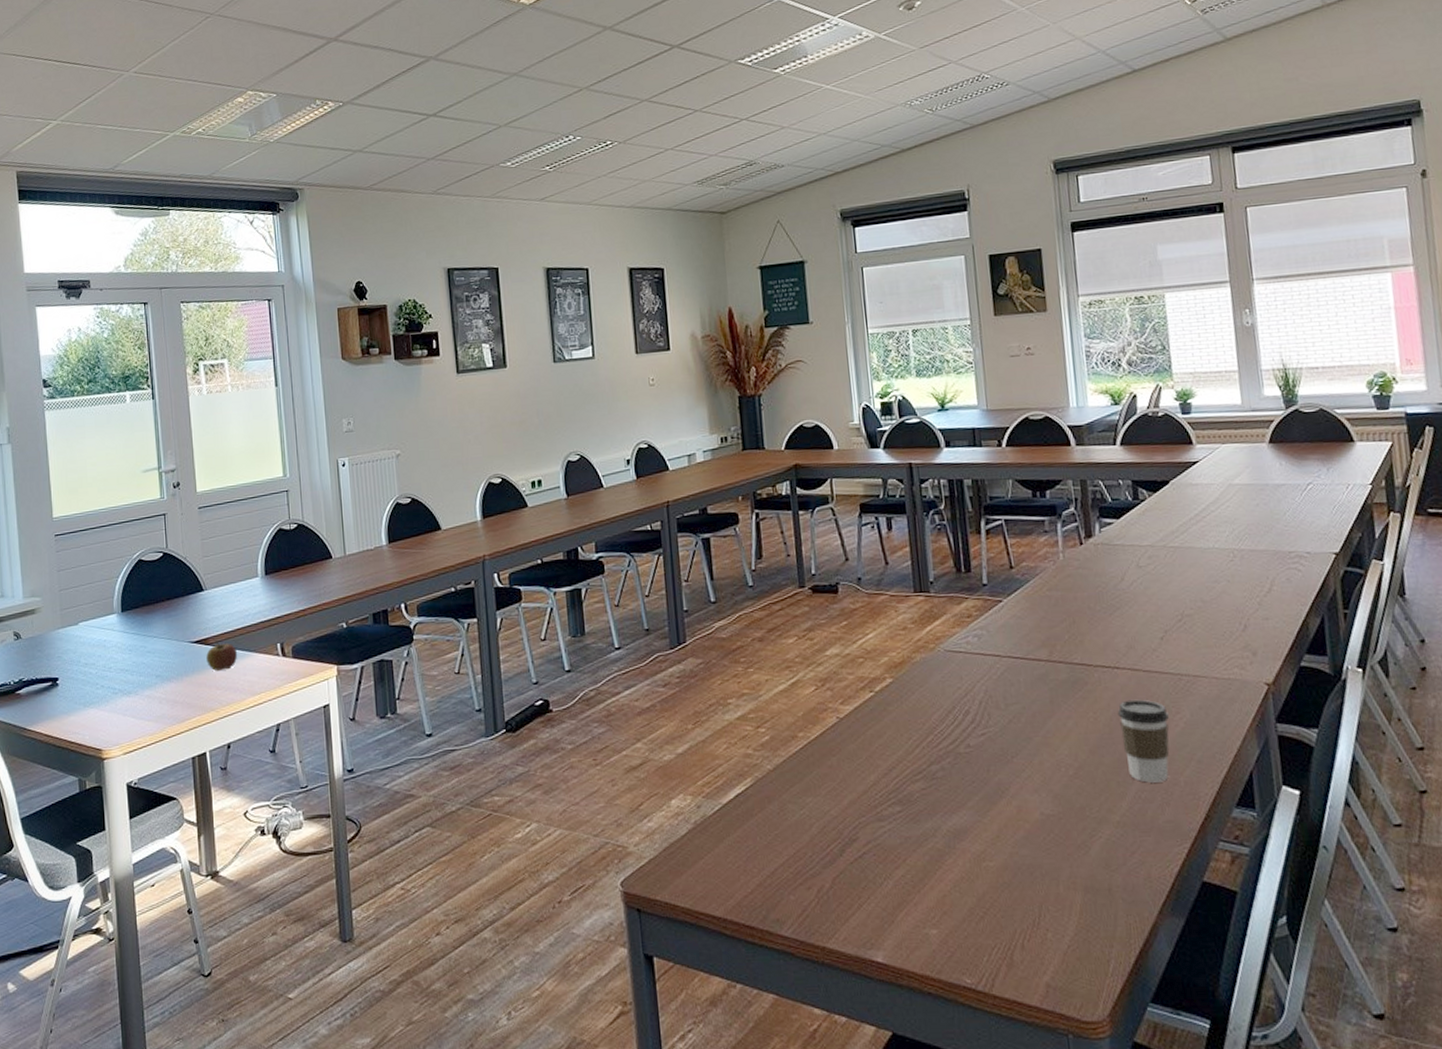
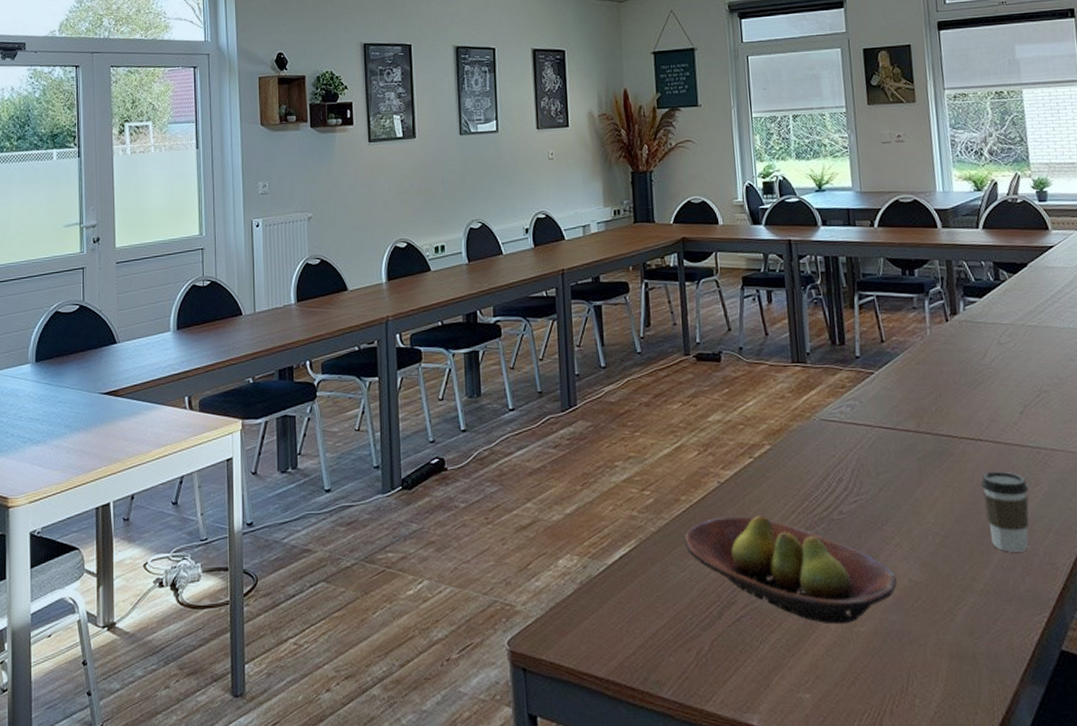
apple: present [206,641,238,672] -> none [116,393,146,423]
fruit bowl: none [802,750,1028,860] -> present [684,515,897,625]

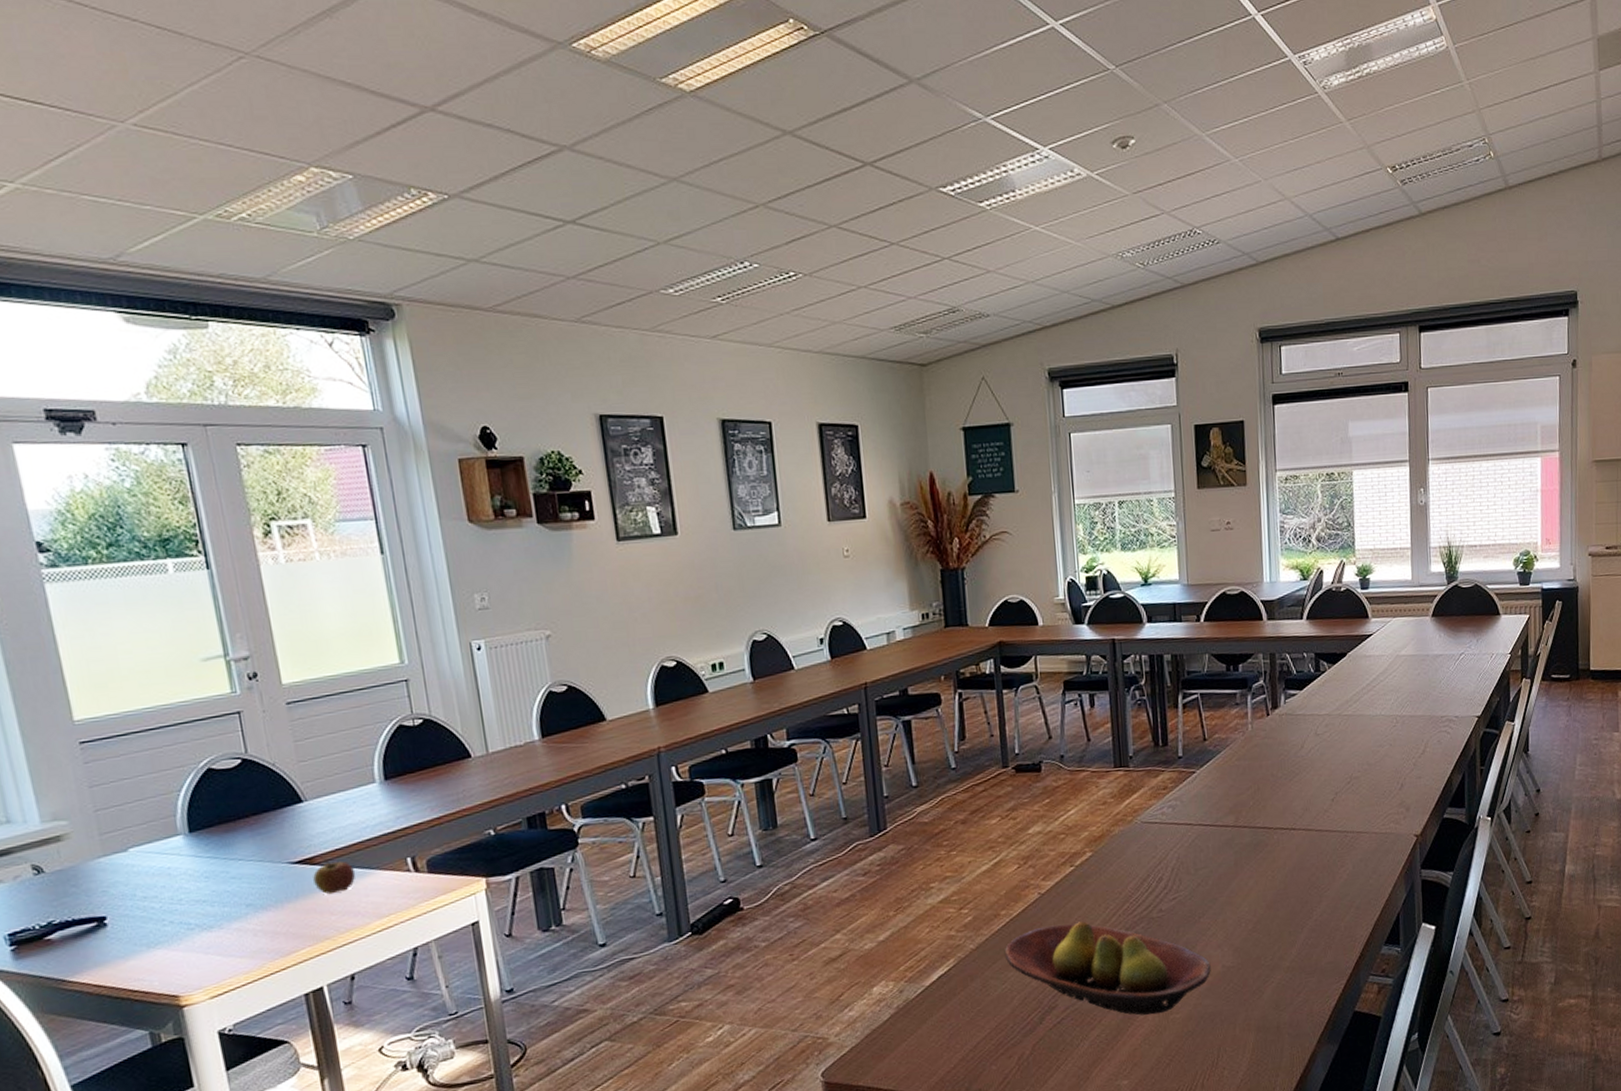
apple: none [116,393,146,423] -> present [313,859,356,895]
coffee cup: present [980,471,1029,552] -> none [1292,856,1335,931]

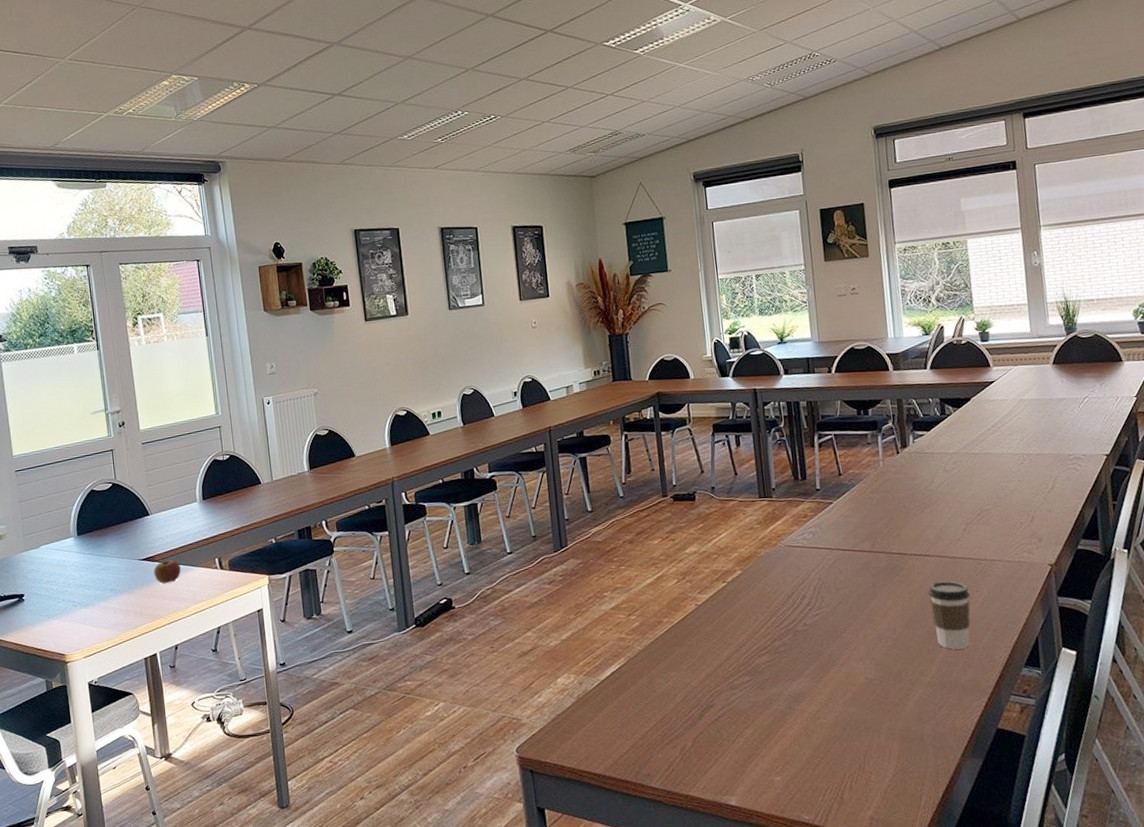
fruit bowl: present [1004,921,1211,1015] -> none [667,631,855,719]
coffee cup: none [1292,856,1335,931] -> present [928,581,971,650]

